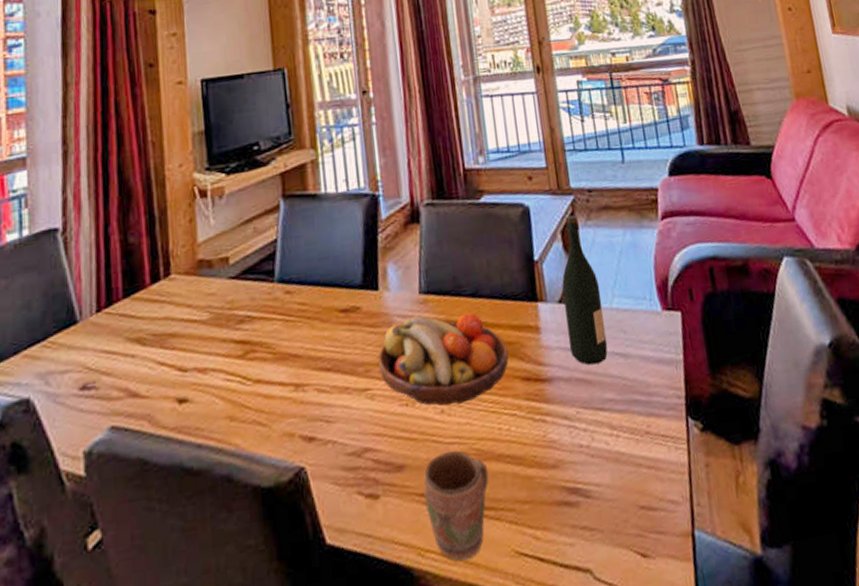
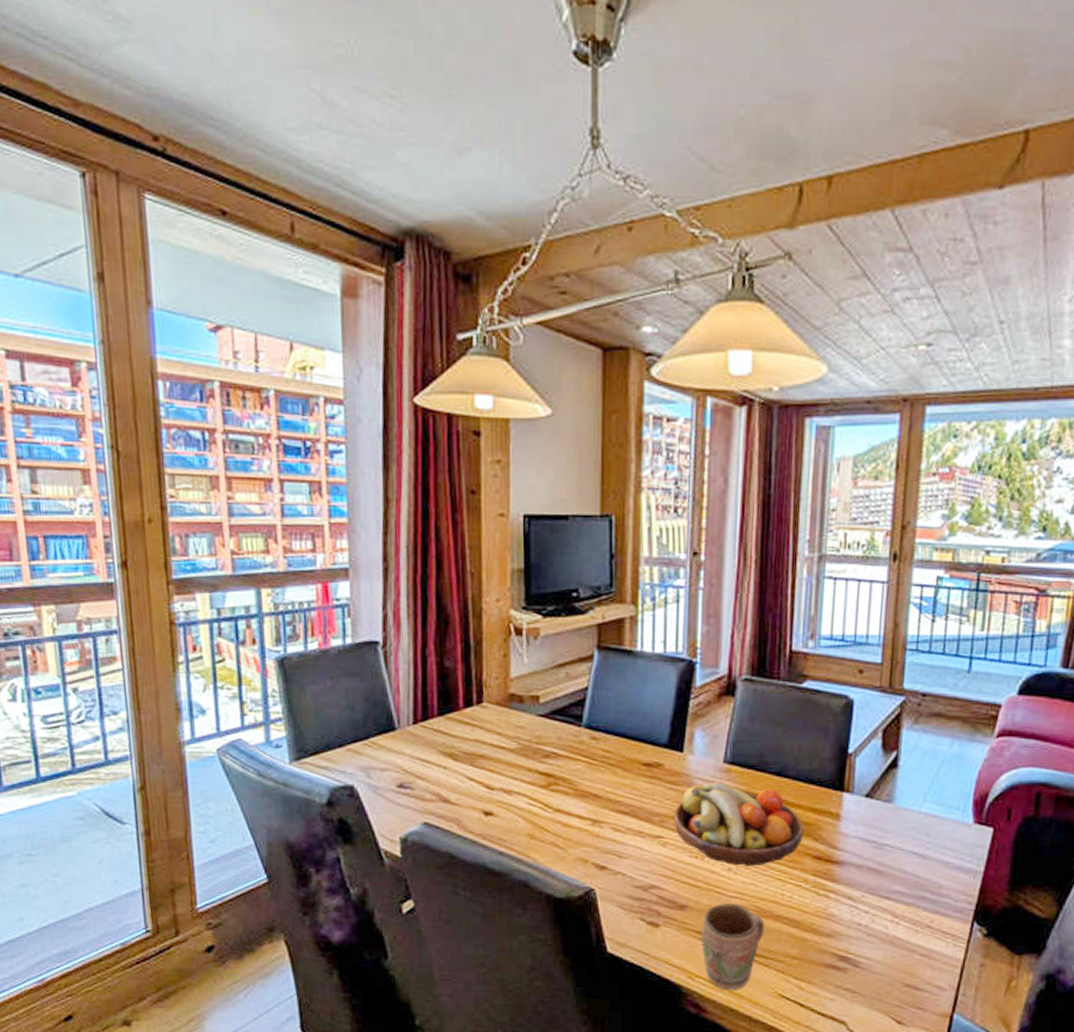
wine bottle: present [562,215,608,366] -> none [868,716,913,859]

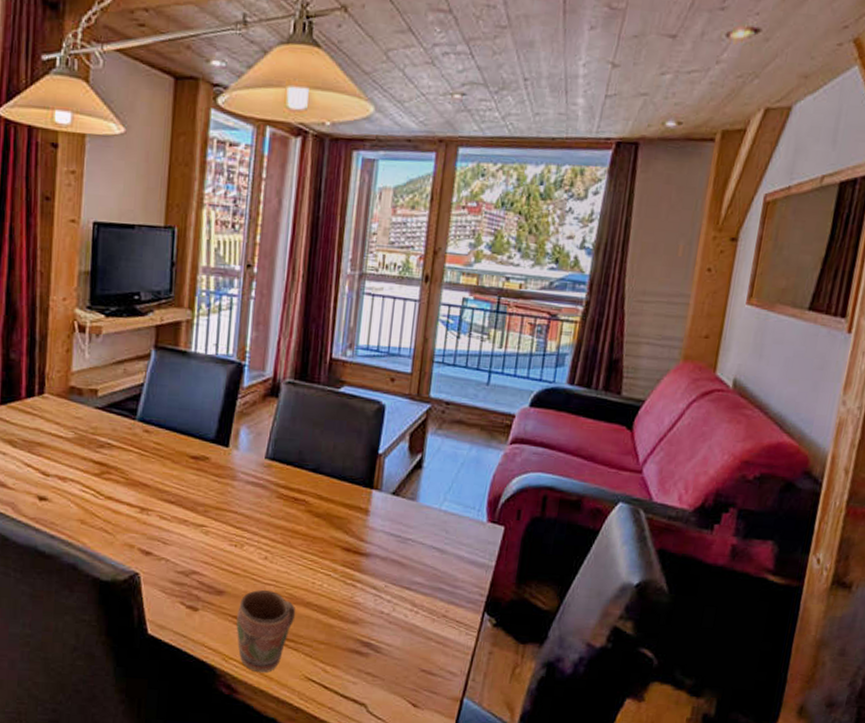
fruit bowl: present [674,782,804,866] -> none [217,476,336,556]

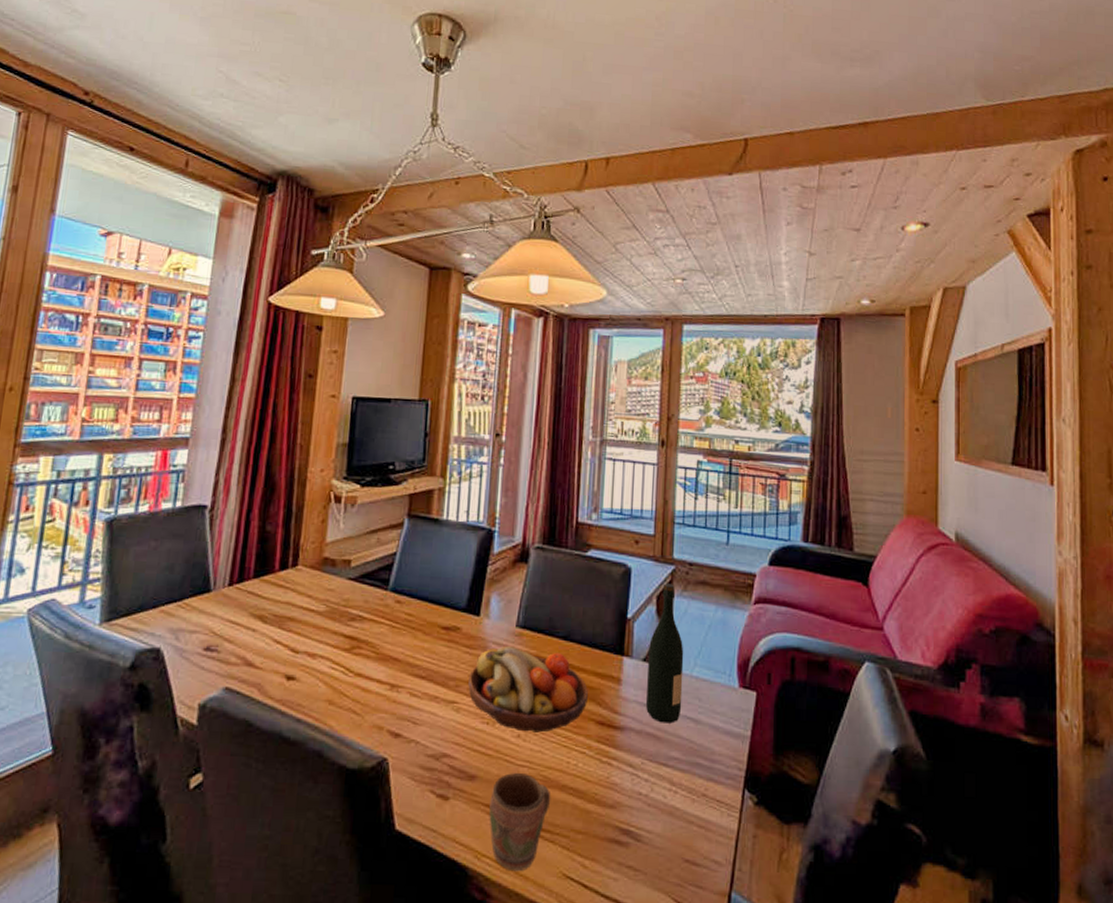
fruit bowl: none [217,476,336,556] -> present [468,646,588,733]
wine bottle: none [392,421,435,552] -> present [646,583,684,724]

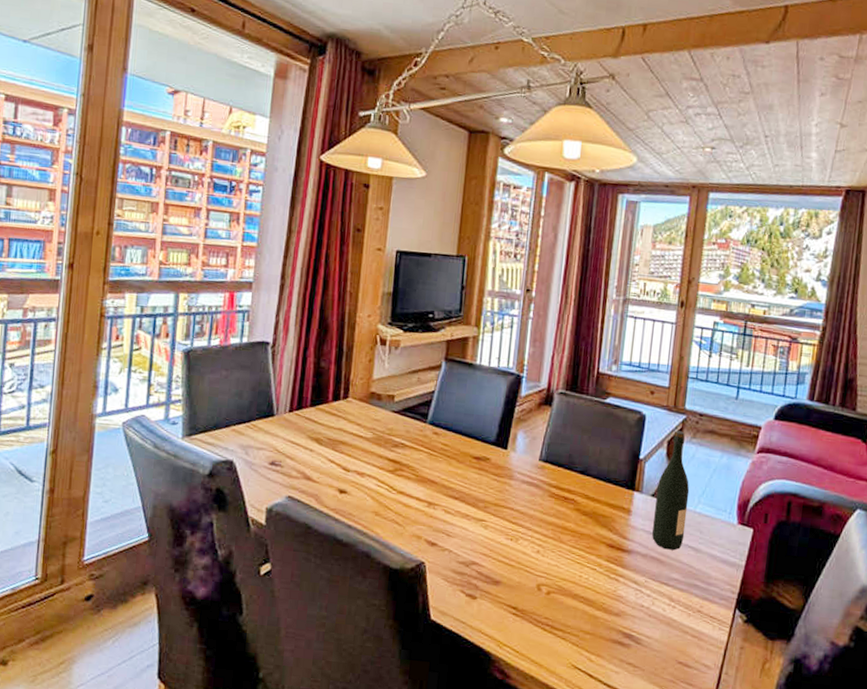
fruit bowl: present [468,646,588,733] -> none [495,476,601,550]
mug: present [489,773,551,872] -> none [510,581,565,660]

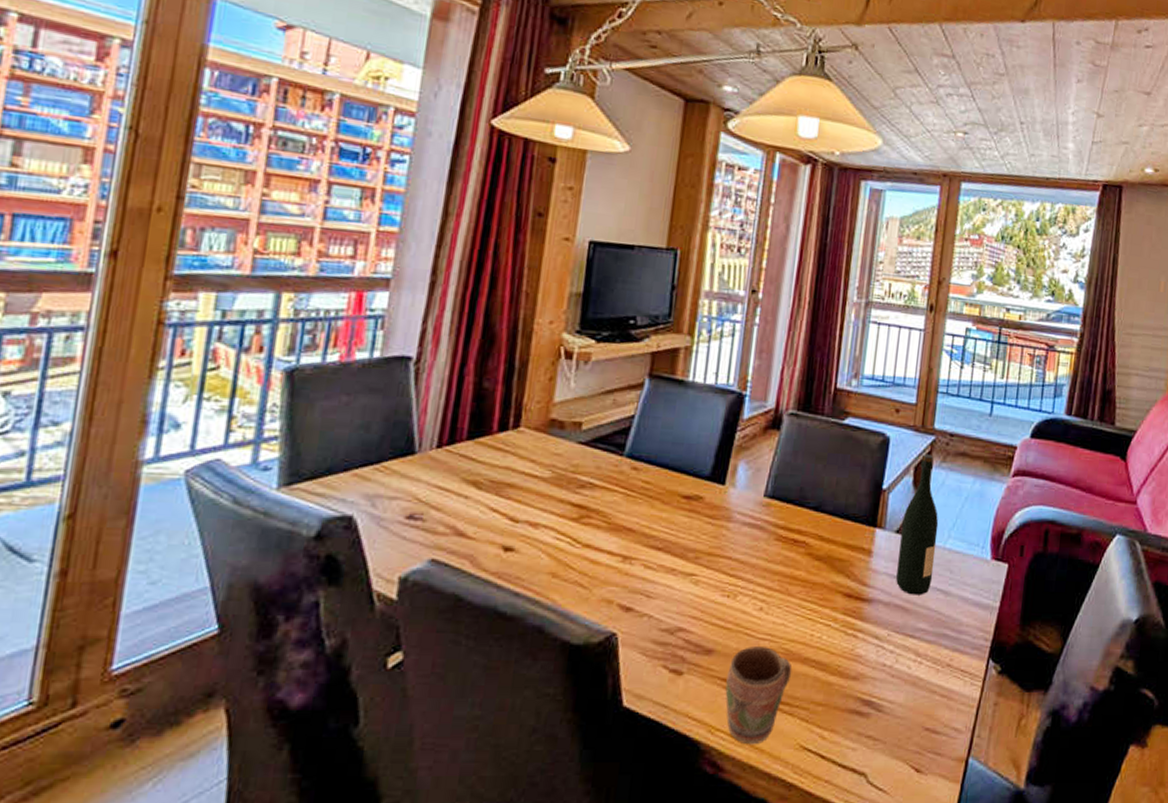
mug: none [510,581,565,660] -> present [725,647,792,745]

